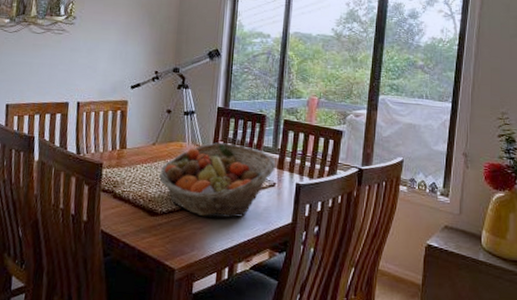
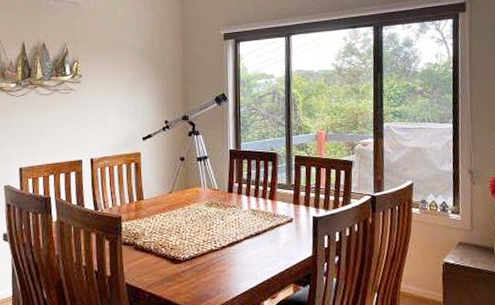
fruit basket: present [158,142,276,219] -> none [177,184,292,259]

